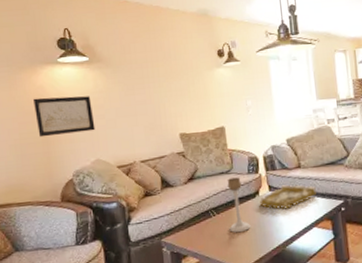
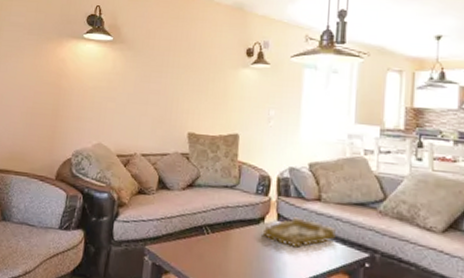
wall art: present [32,96,95,138] -> none [50,70,106,113]
candle holder: present [227,177,251,233] -> none [222,194,248,261]

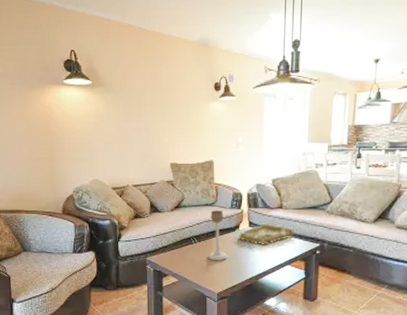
candle holder: none [222,194,248,261] -> present [208,210,228,261]

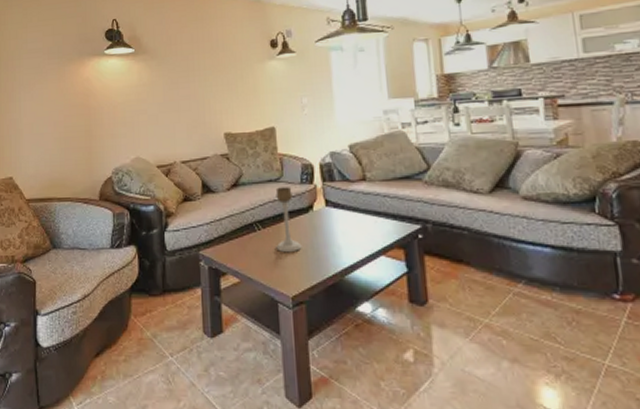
decorative tray: present [239,223,294,245] -> none [314,200,385,230]

